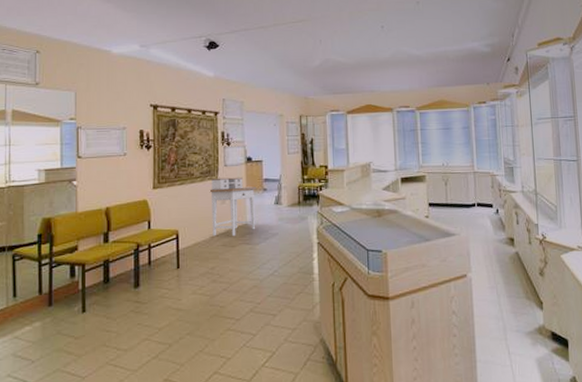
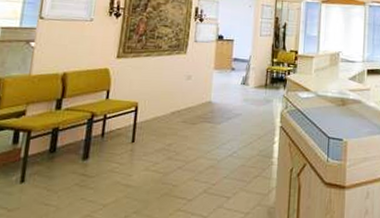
desk: present [209,177,258,236] -> none [173,52,226,113]

